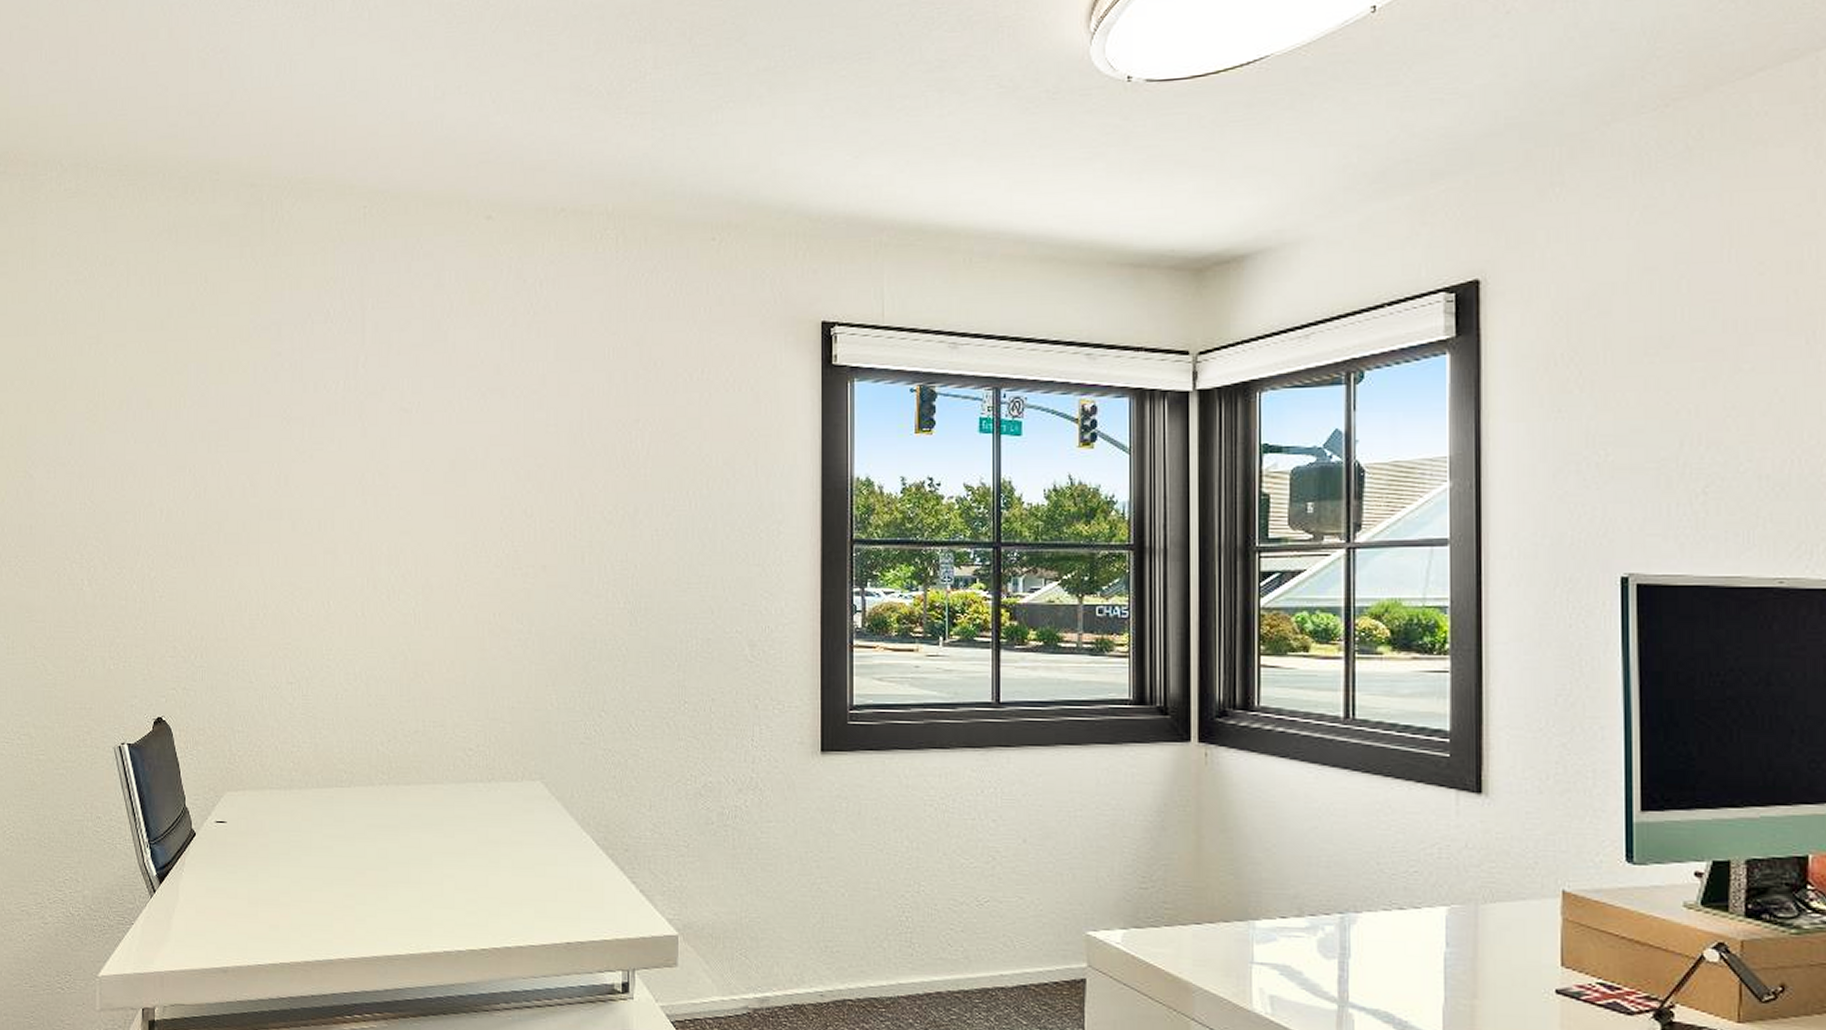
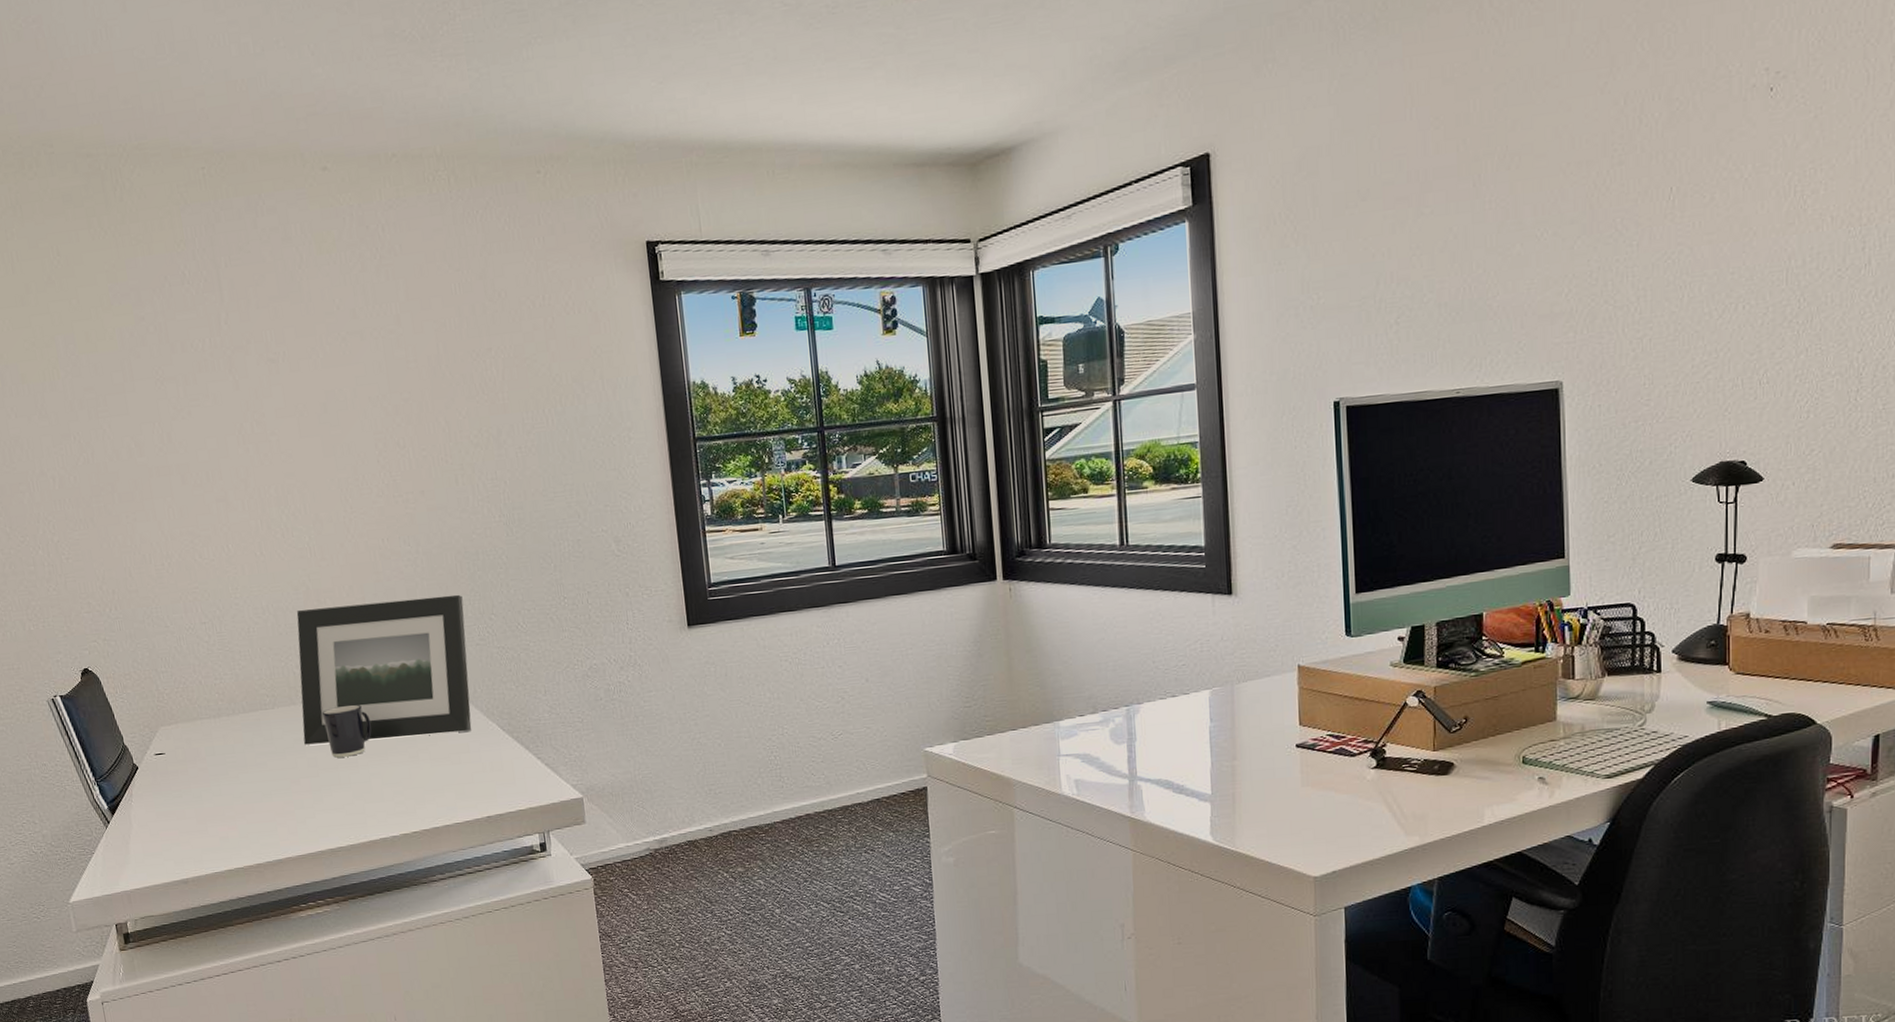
picture frame: none [377,682,572,841] -> present [296,594,472,745]
mug: none [400,793,452,852] -> present [321,704,372,758]

